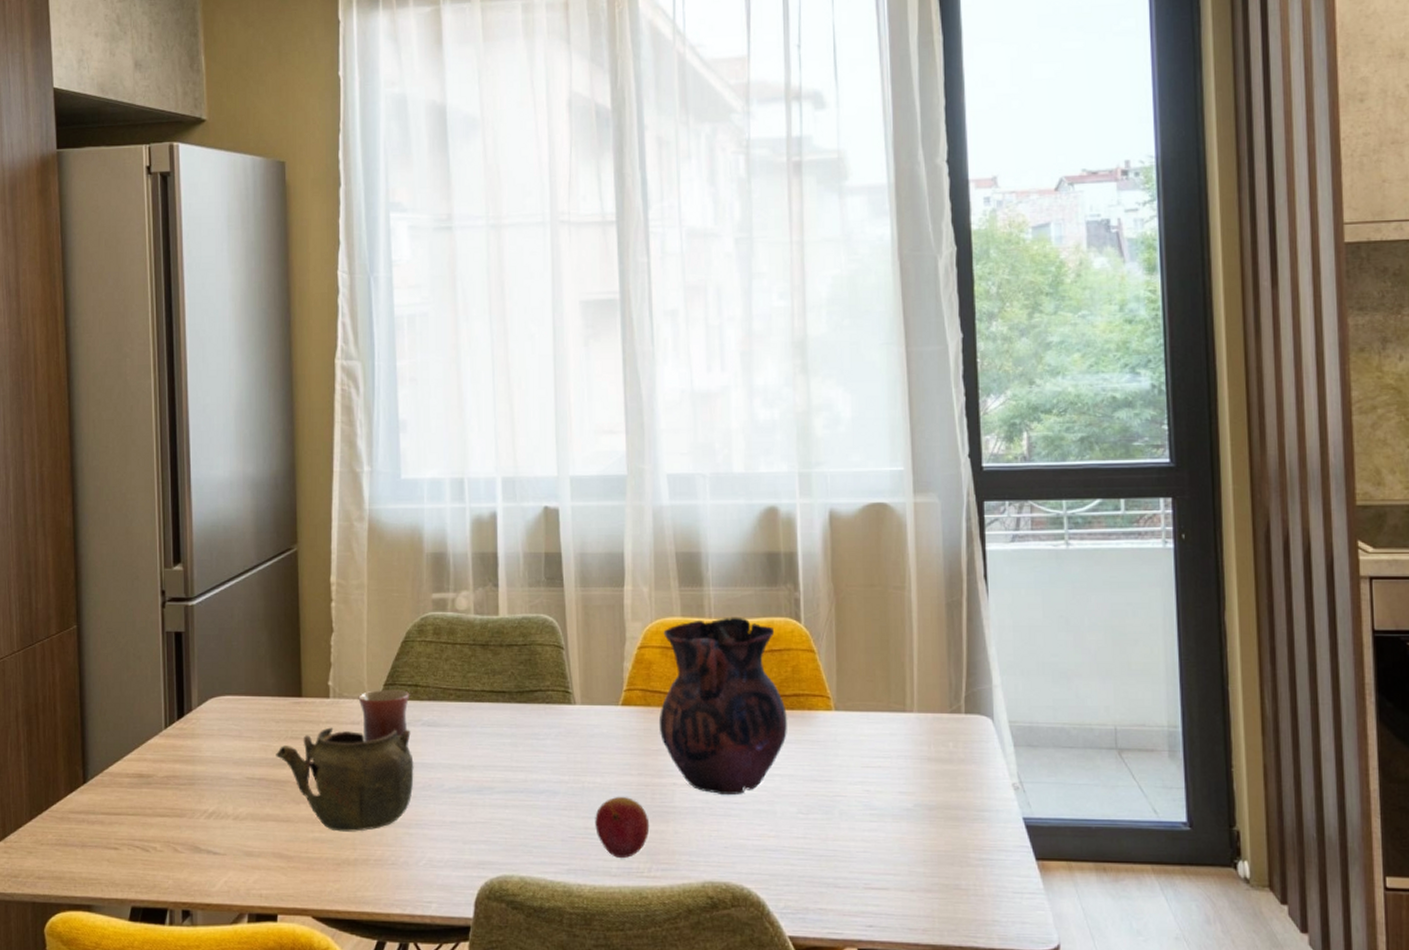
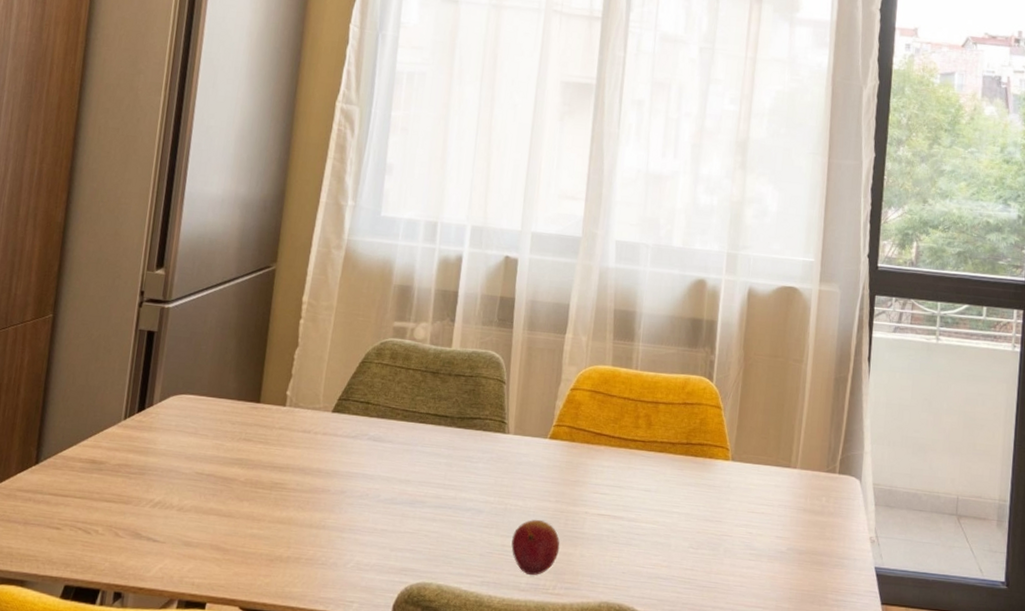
teapot: present [276,727,414,832] -> none [227,433,357,532]
mug: present [358,690,410,742] -> none [312,403,361,450]
vase: present [658,617,788,796] -> none [579,370,691,527]

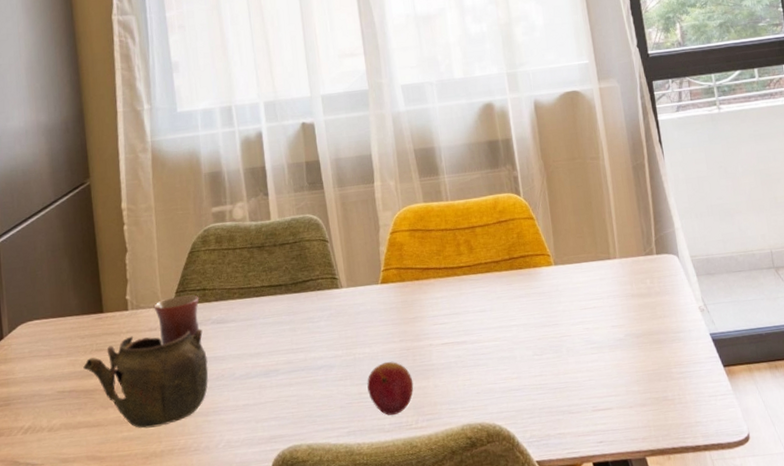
teapot: none [227,433,357,532] -> present [83,328,209,429]
mug: none [312,403,361,450] -> present [153,295,200,345]

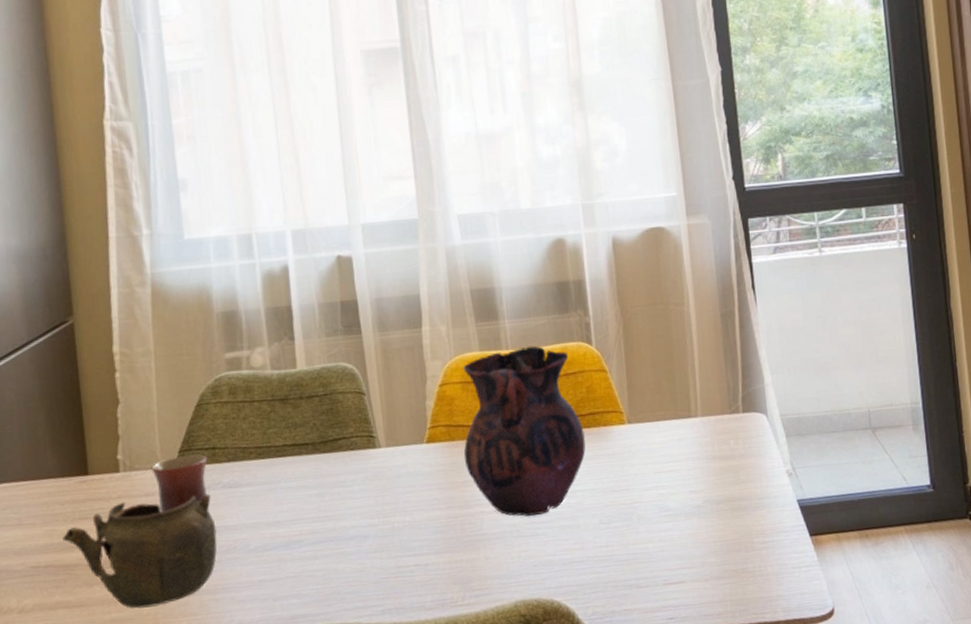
fruit: present [367,362,414,416] -> none [406,531,461,592]
vase: none [410,197,519,349] -> present [463,345,586,517]

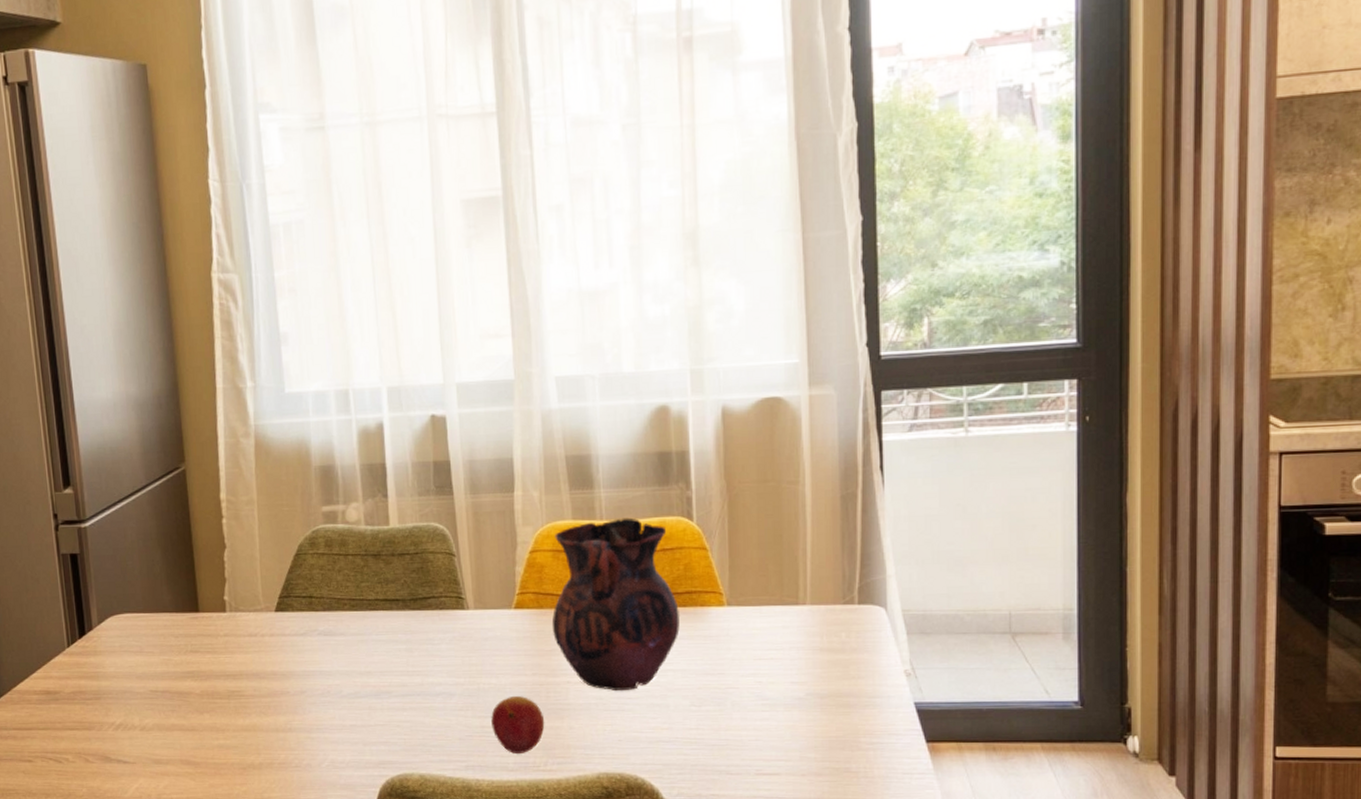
teapot: present [62,493,217,609] -> none [177,639,313,738]
mug: present [151,454,208,513] -> none [254,602,305,653]
fruit: none [406,531,461,592] -> present [491,696,545,753]

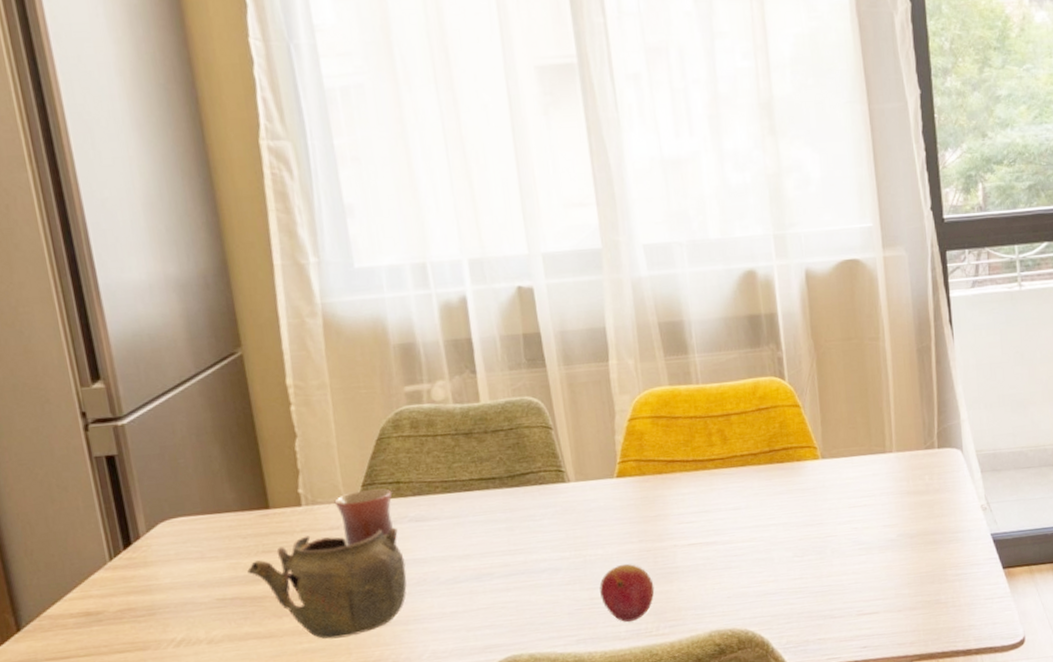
teapot: none [177,639,313,738] -> present [247,527,407,639]
mug: none [254,602,305,653] -> present [334,488,393,546]
vase: present [551,517,681,692] -> none [652,380,779,550]

